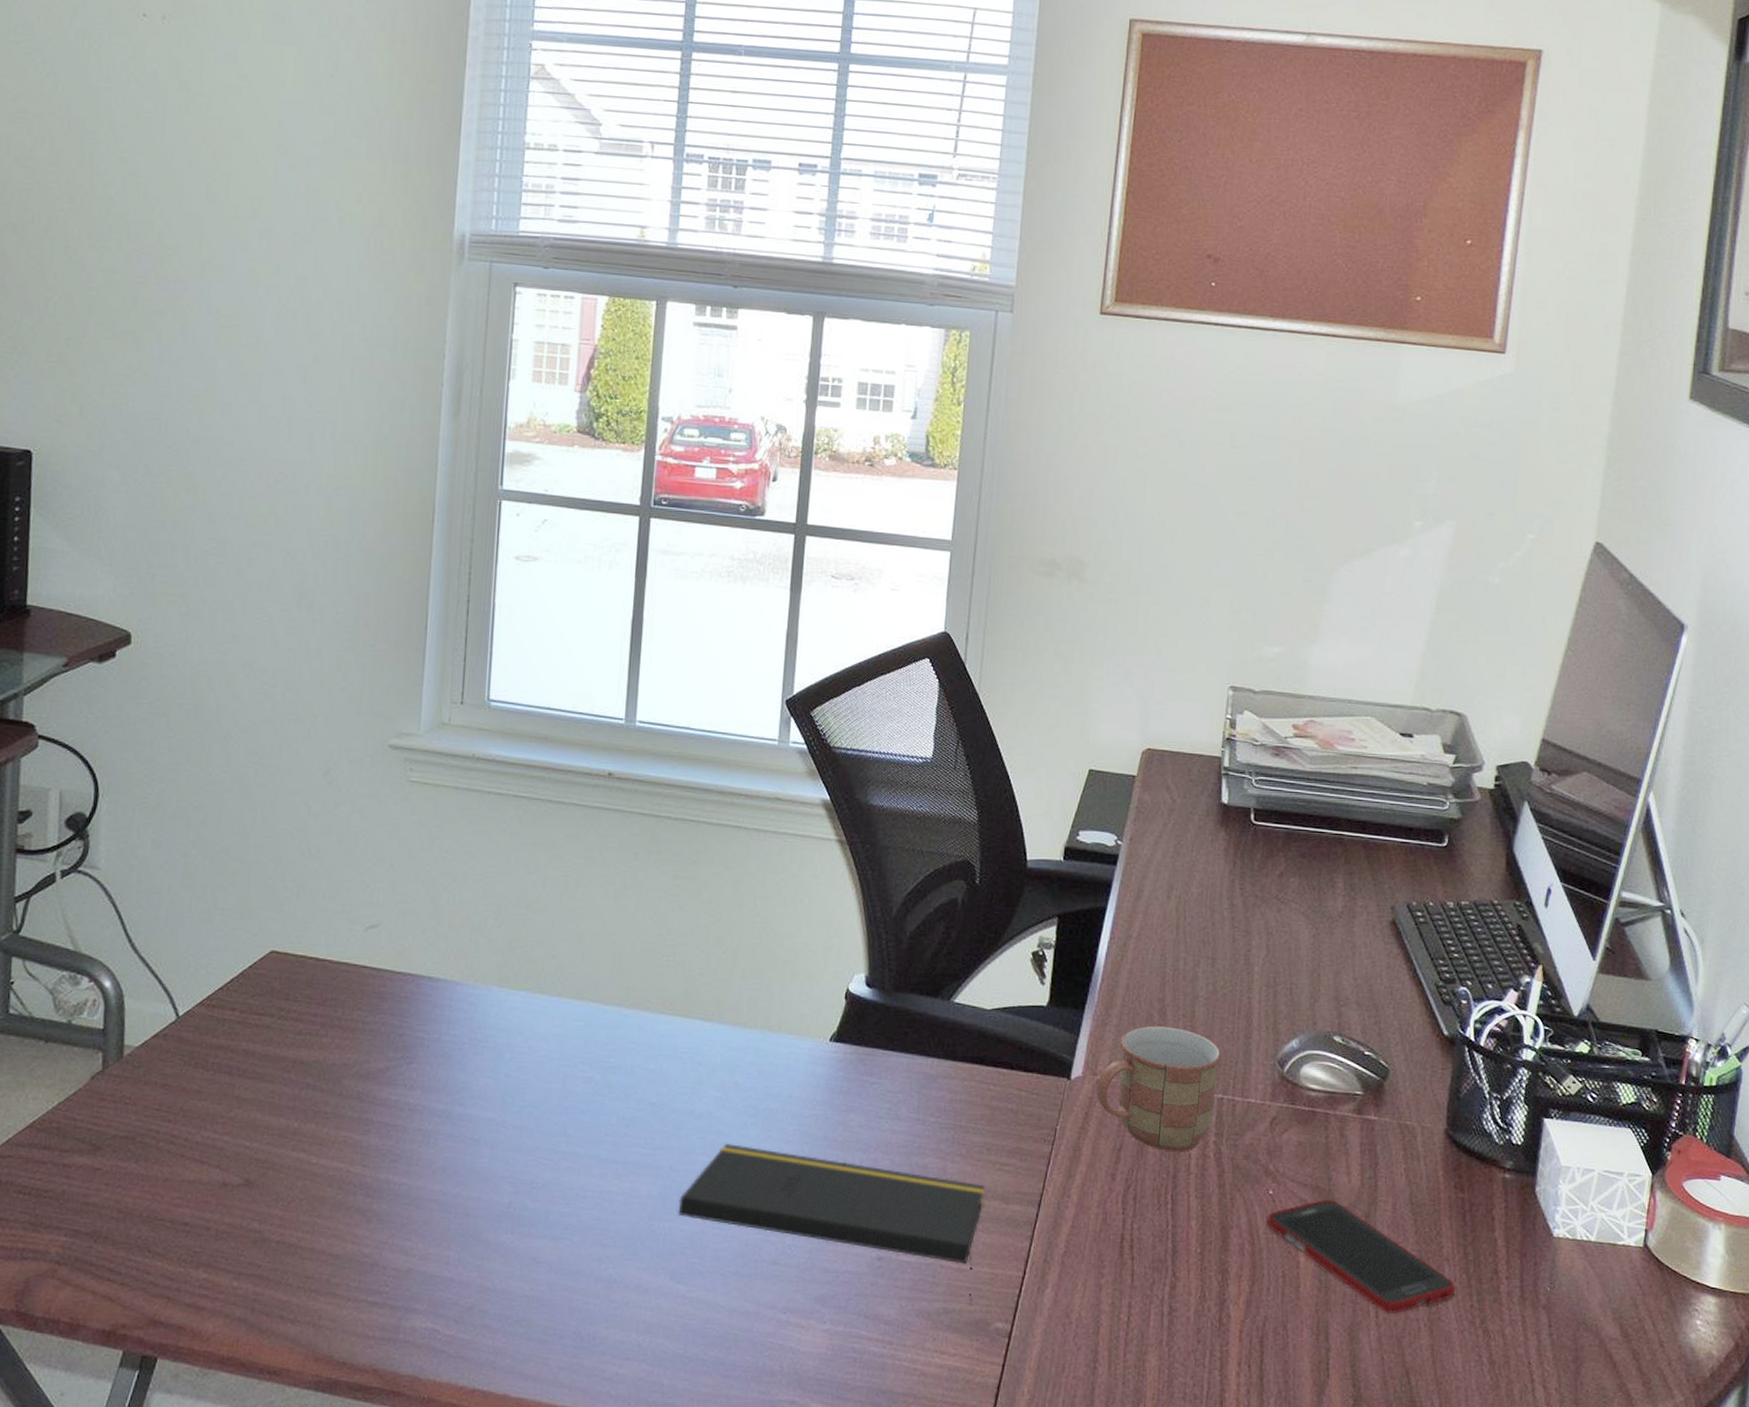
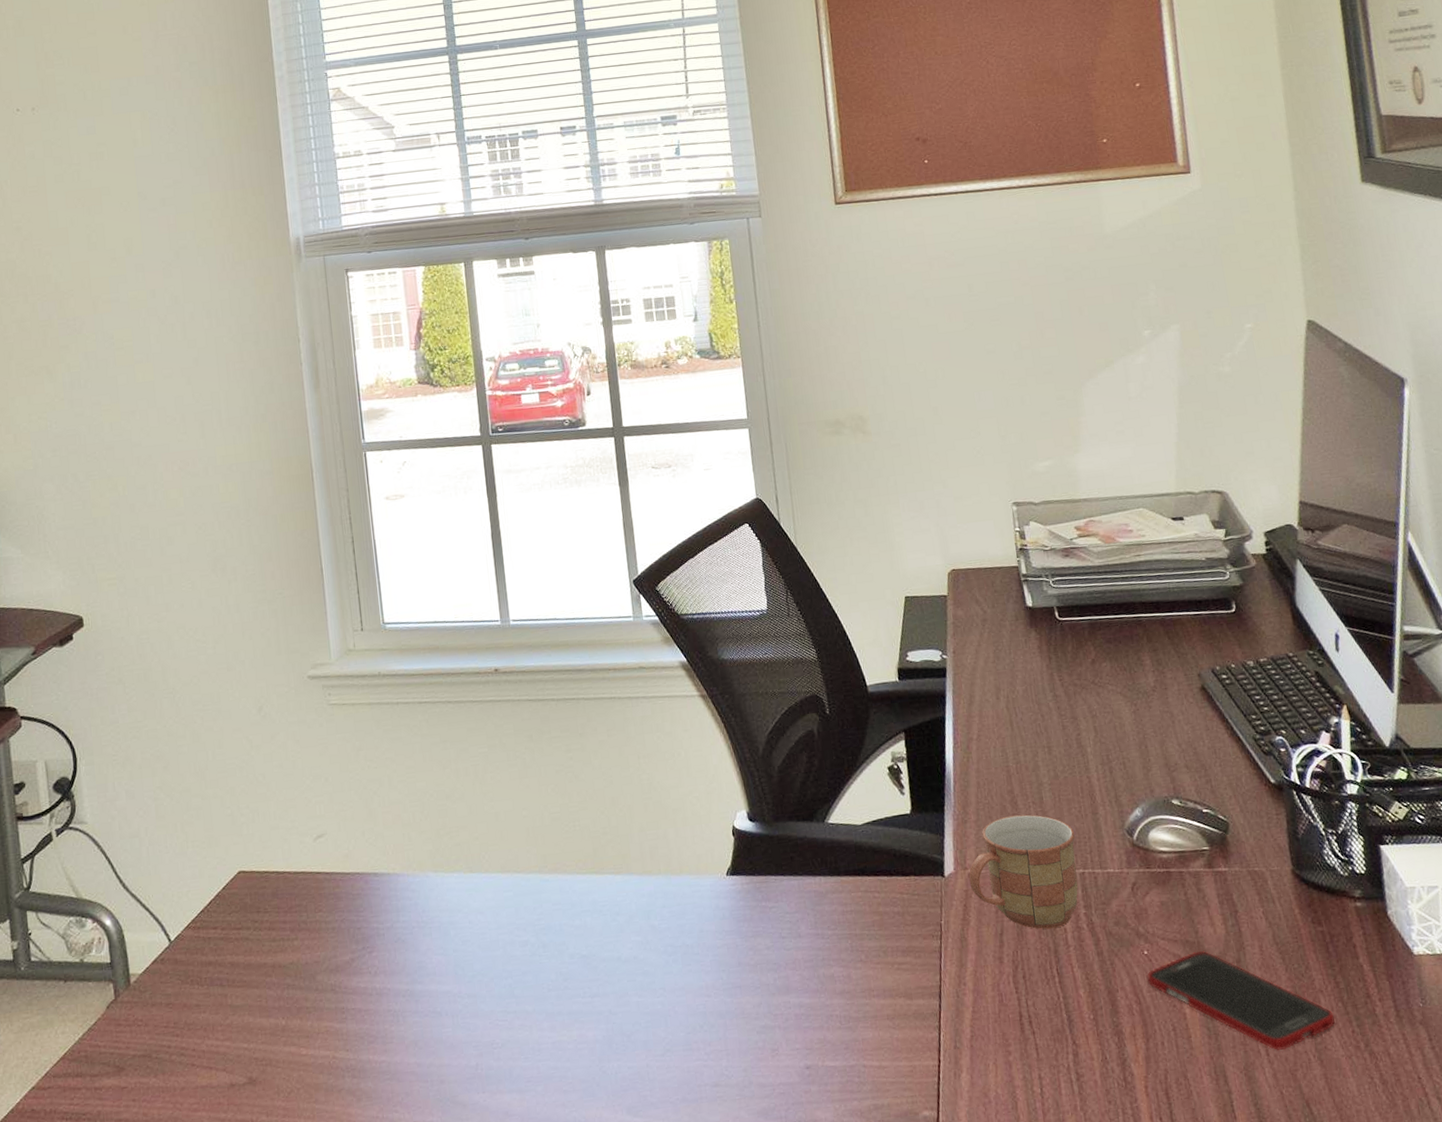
notepad: present [678,1144,985,1303] -> none [622,982,898,1096]

